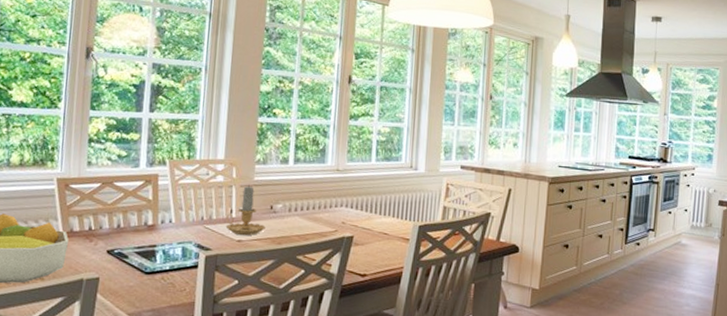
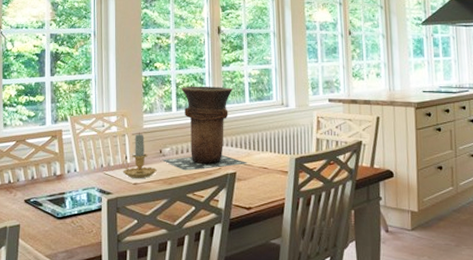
vase: none [271,138,368,231] -> present [161,86,249,171]

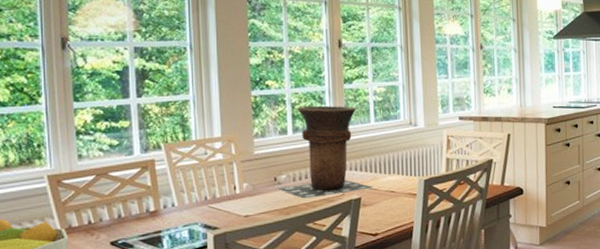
candle: present [122,132,157,179] -> none [230,159,272,211]

